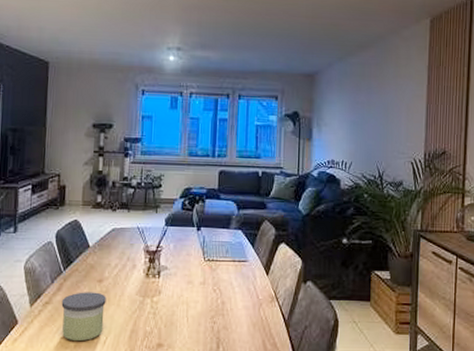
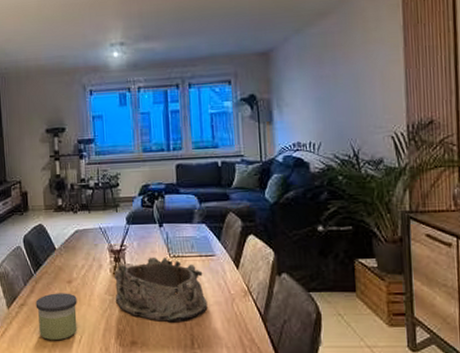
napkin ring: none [146,259,236,325] -> present [113,257,208,321]

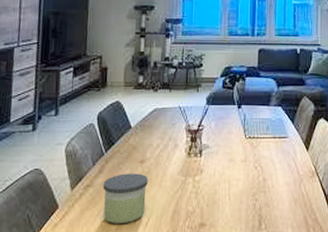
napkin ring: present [113,257,208,321] -> none [188,137,277,202]

